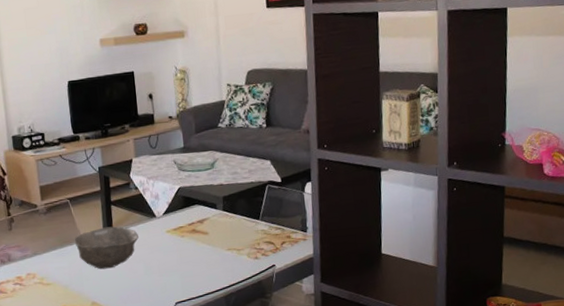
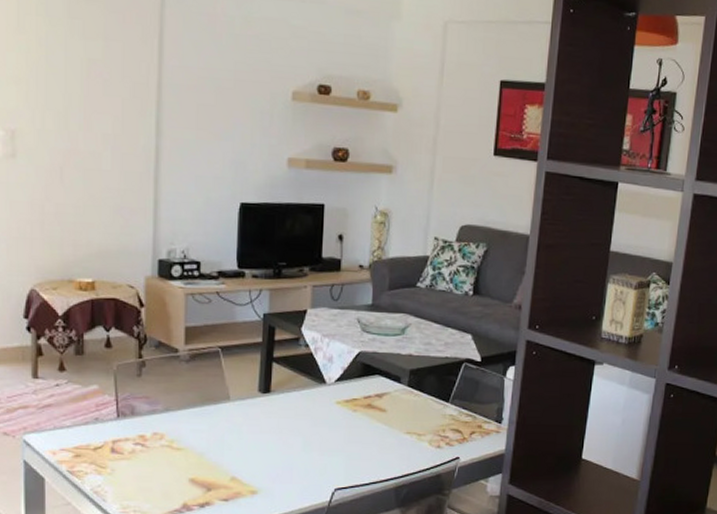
bowl: present [74,226,139,270] -> none [220,388,301,439]

